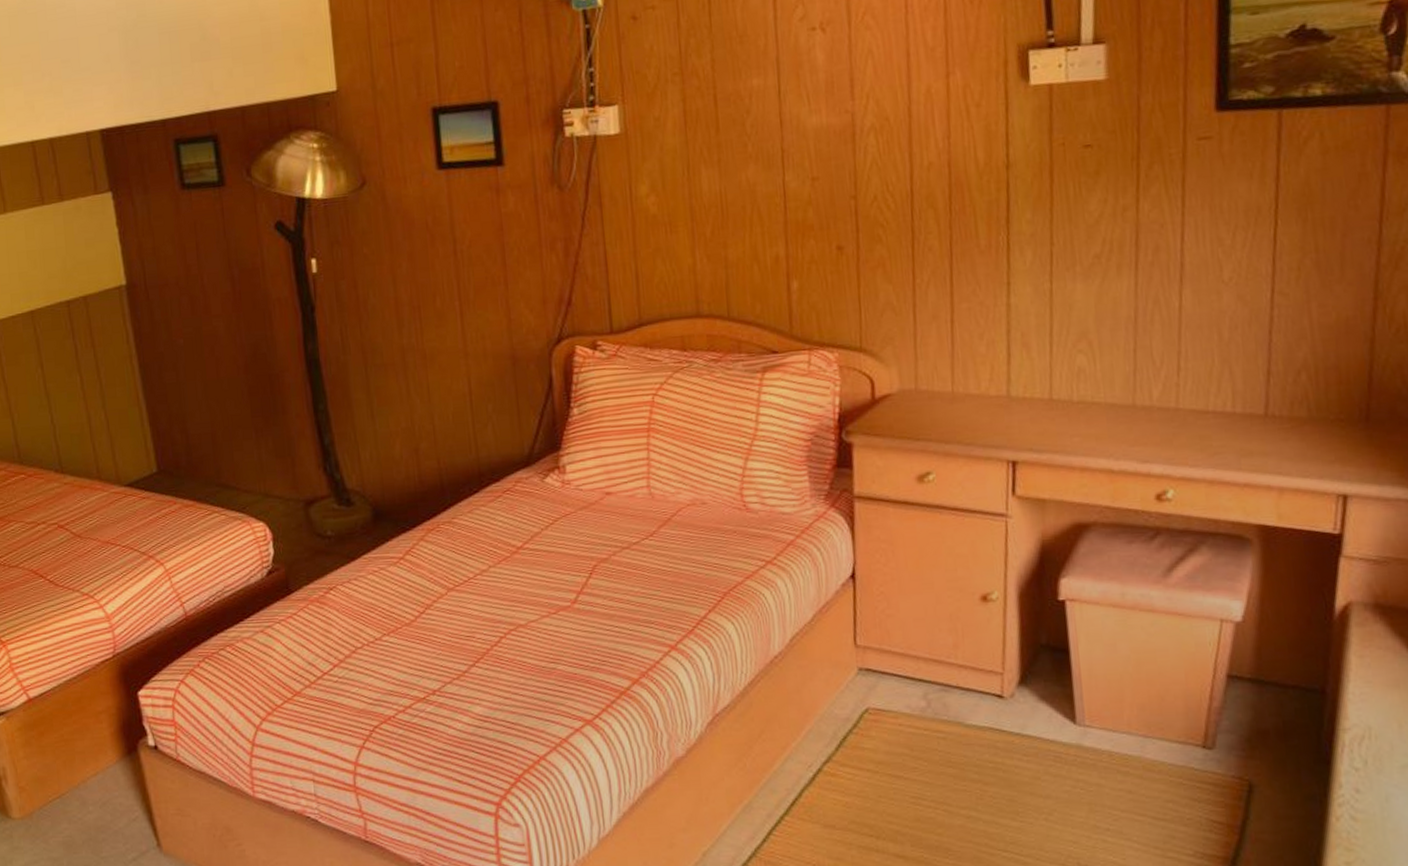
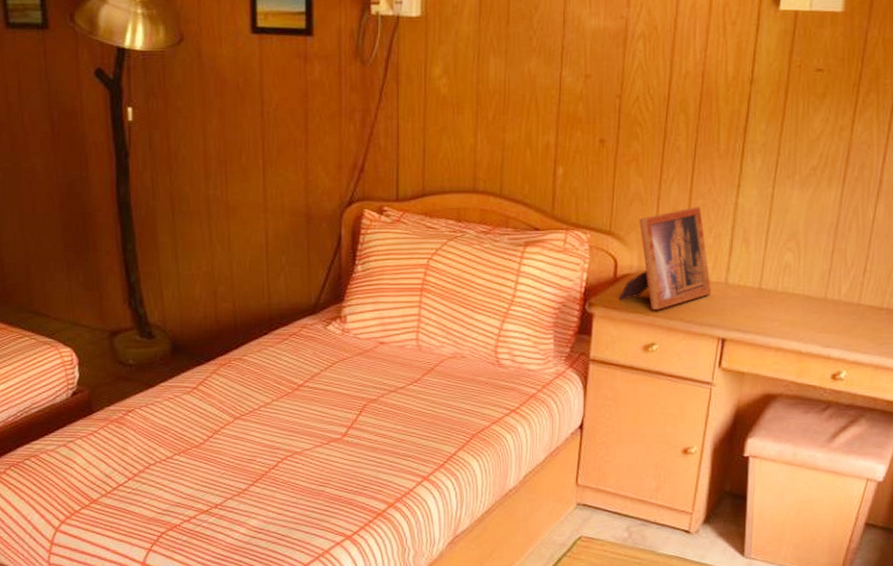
picture frame: none [880,311,993,434] -> present [618,207,712,310]

